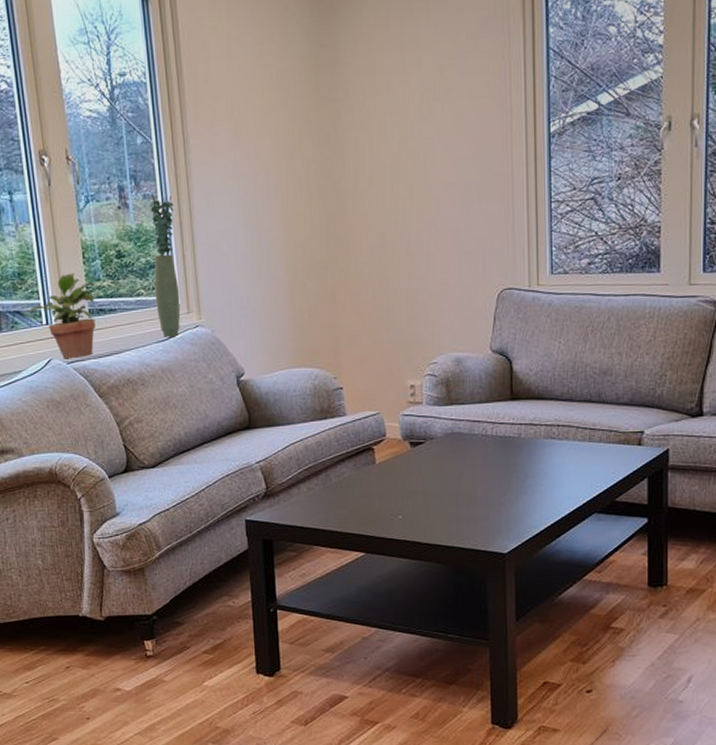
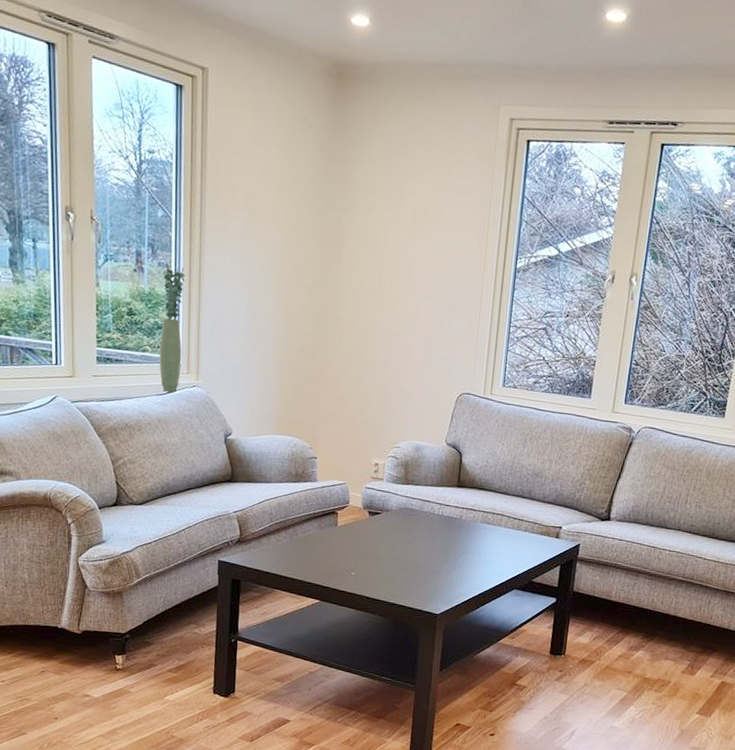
potted plant: present [28,273,96,359] -> none [40,322,104,399]

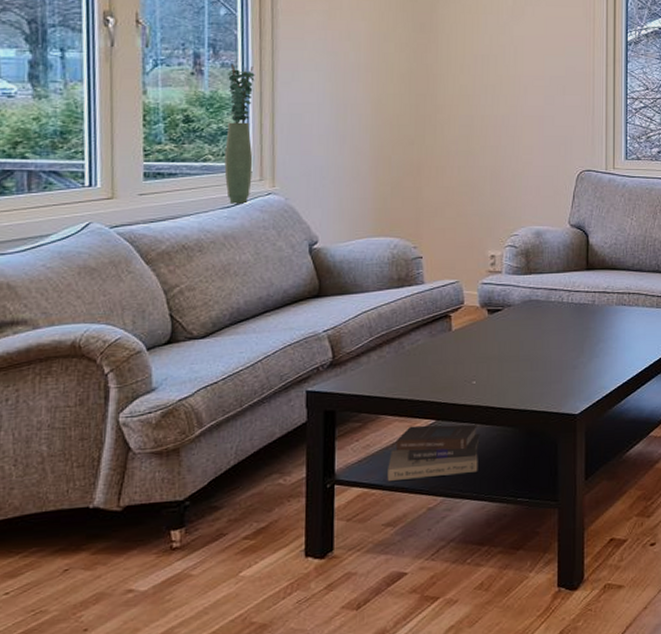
books: none [279,602,355,649] -> present [387,424,480,482]

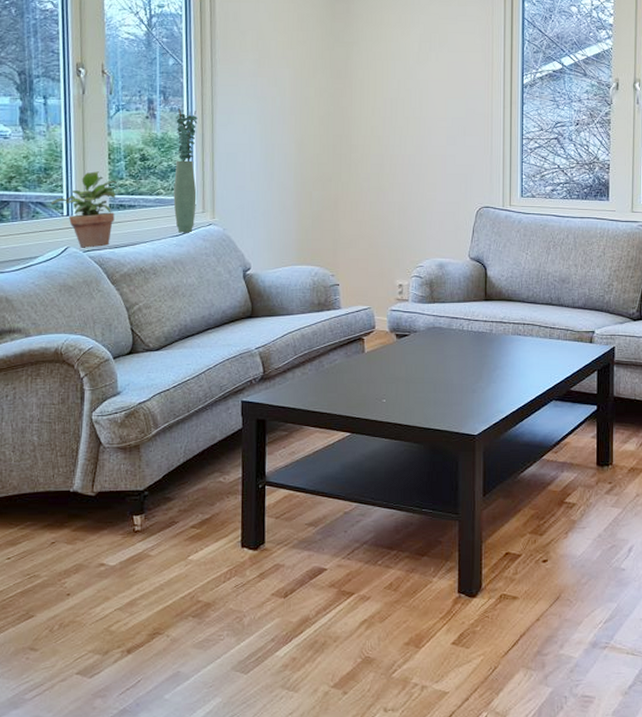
potted plant: none [68,135,154,223] -> present [50,171,117,248]
books: present [387,424,480,482] -> none [310,437,389,486]

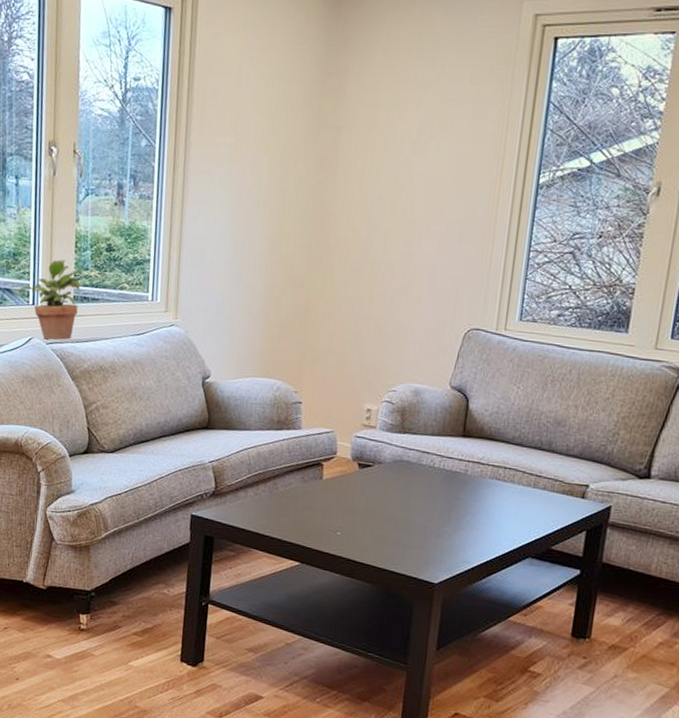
vase: present [173,108,198,233] -> none [136,195,167,333]

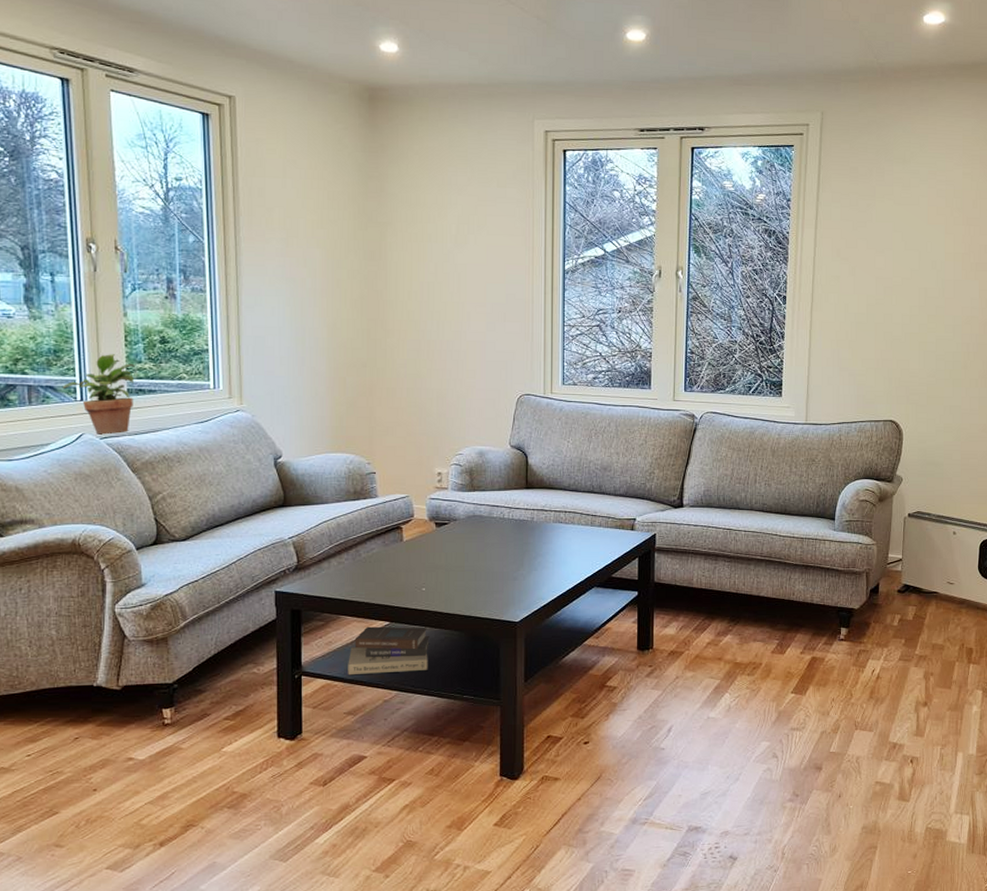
books: none [253,564,340,620] -> present [348,626,430,676]

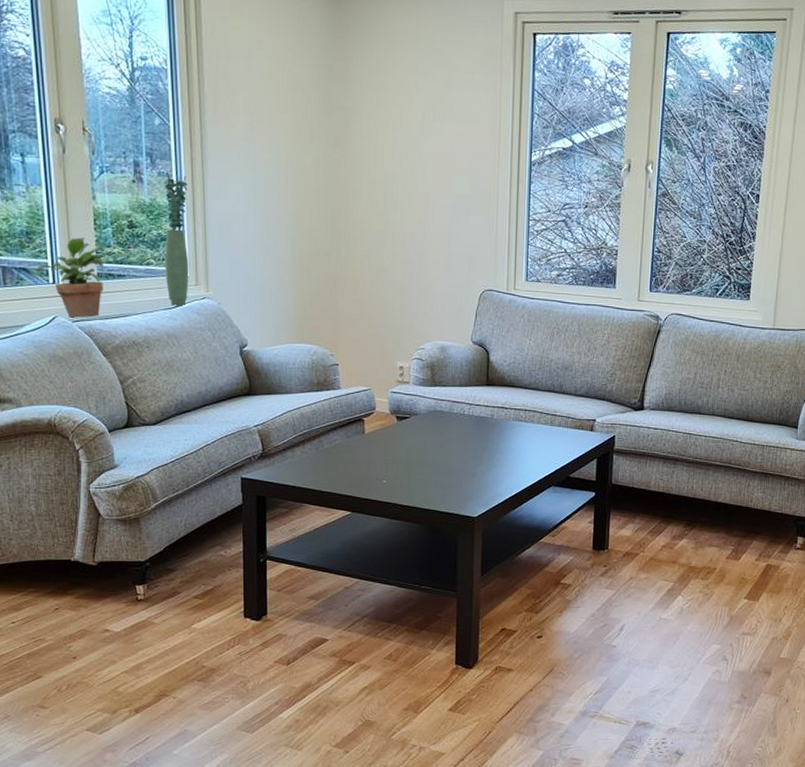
vase: none [197,288,222,420] -> present [163,173,189,306]
books: present [348,626,430,676] -> none [311,515,390,562]

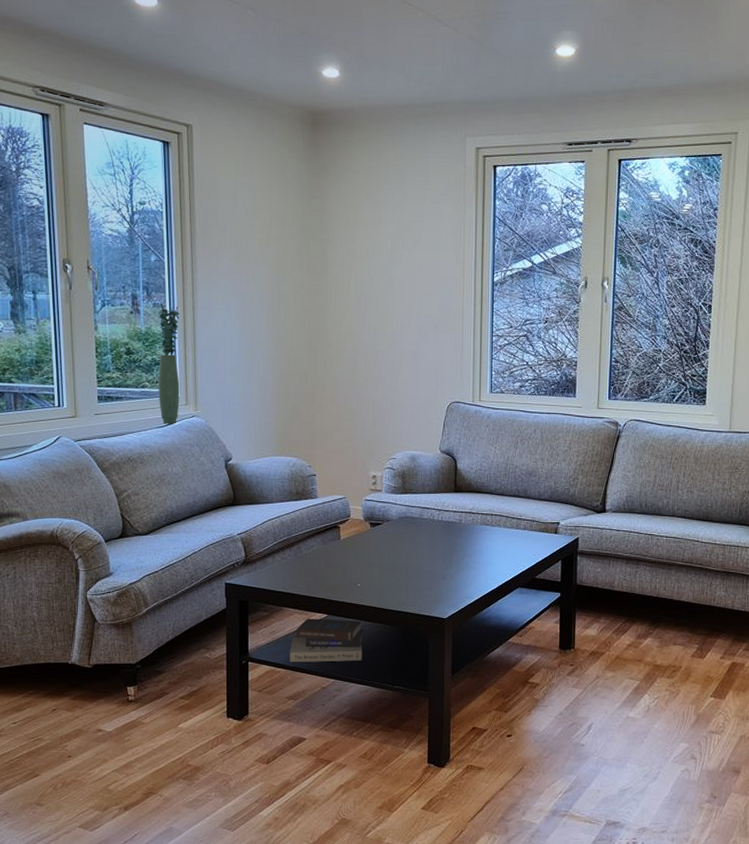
potted plant: present [35,237,104,318] -> none [42,364,104,438]
books: none [311,515,390,562] -> present [289,618,364,663]

